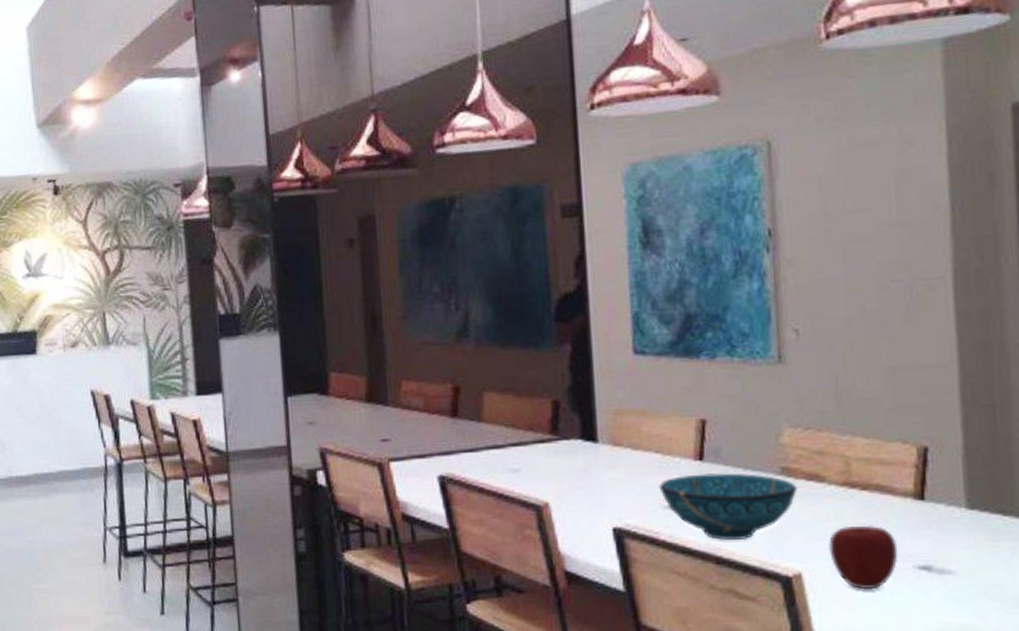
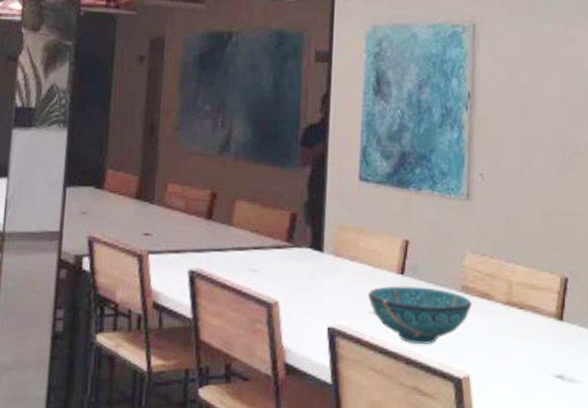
apple: present [829,525,898,589] -> none [492,338,541,392]

